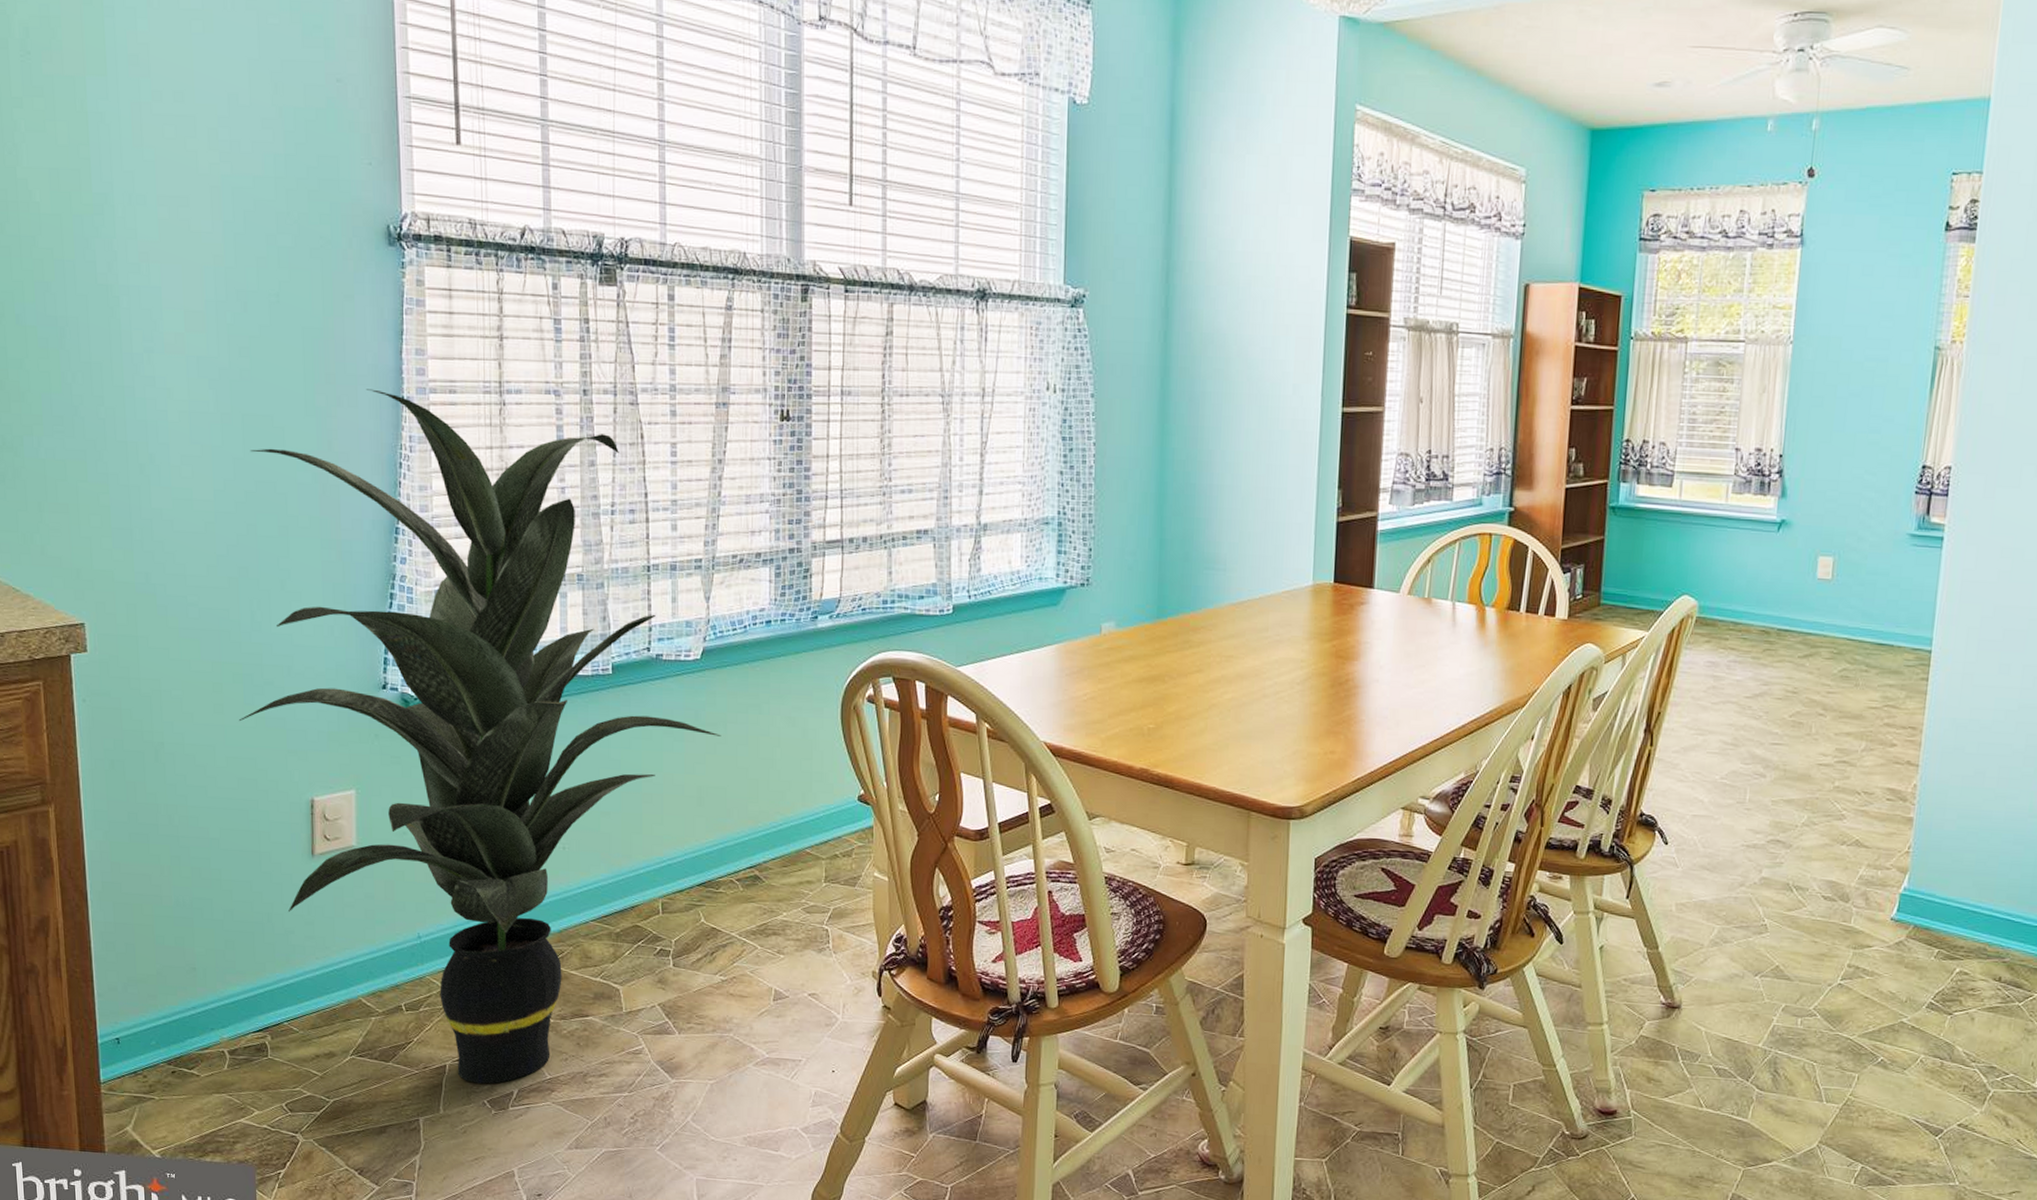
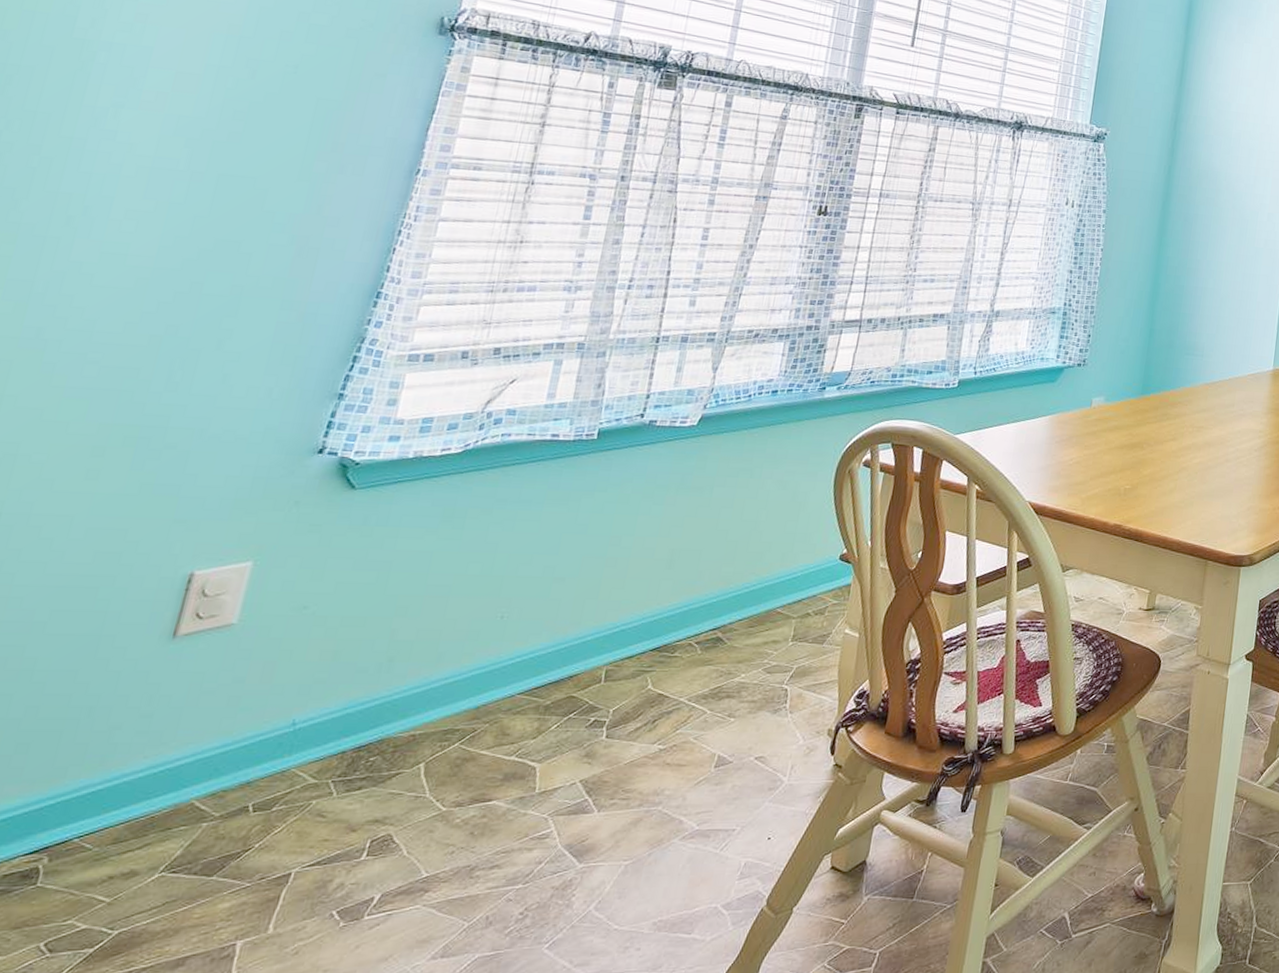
indoor plant: present [238,389,722,1084] -> none [116,160,706,891]

